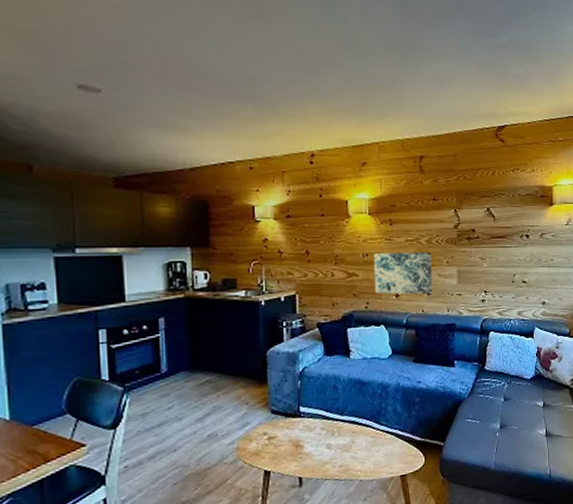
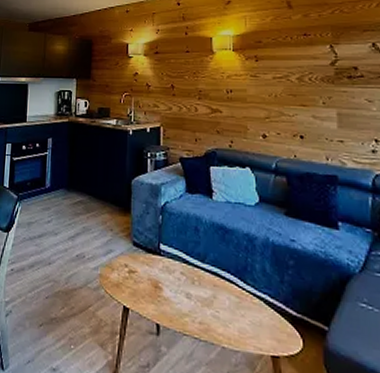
wall art: present [373,251,432,295] -> none [238,89,306,137]

